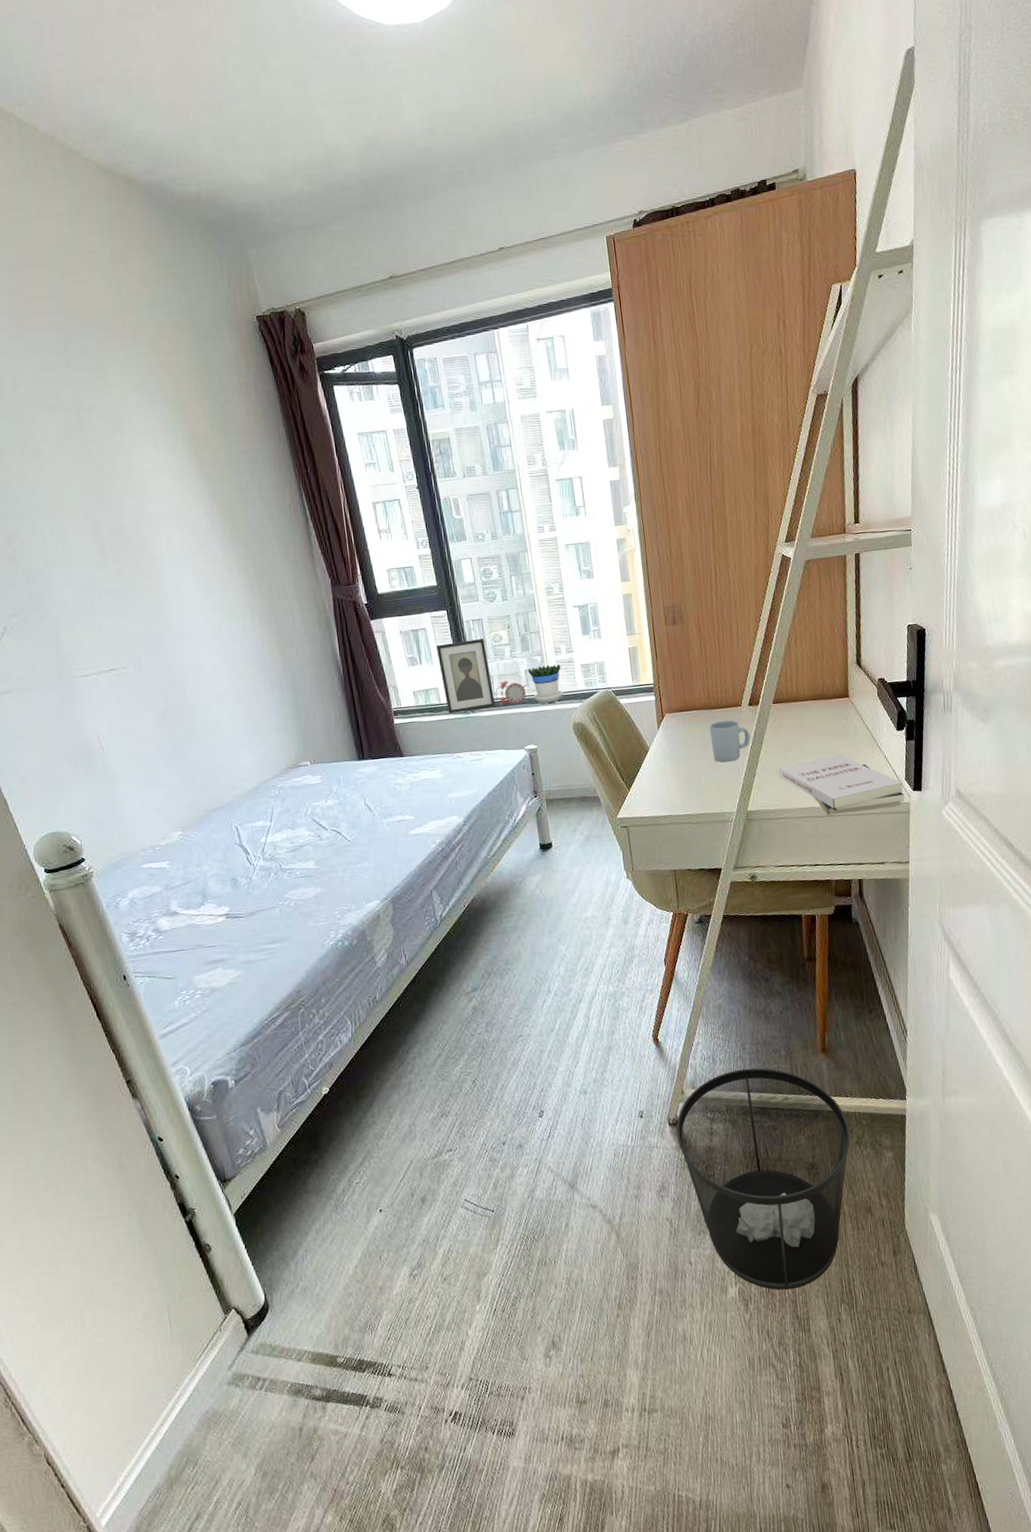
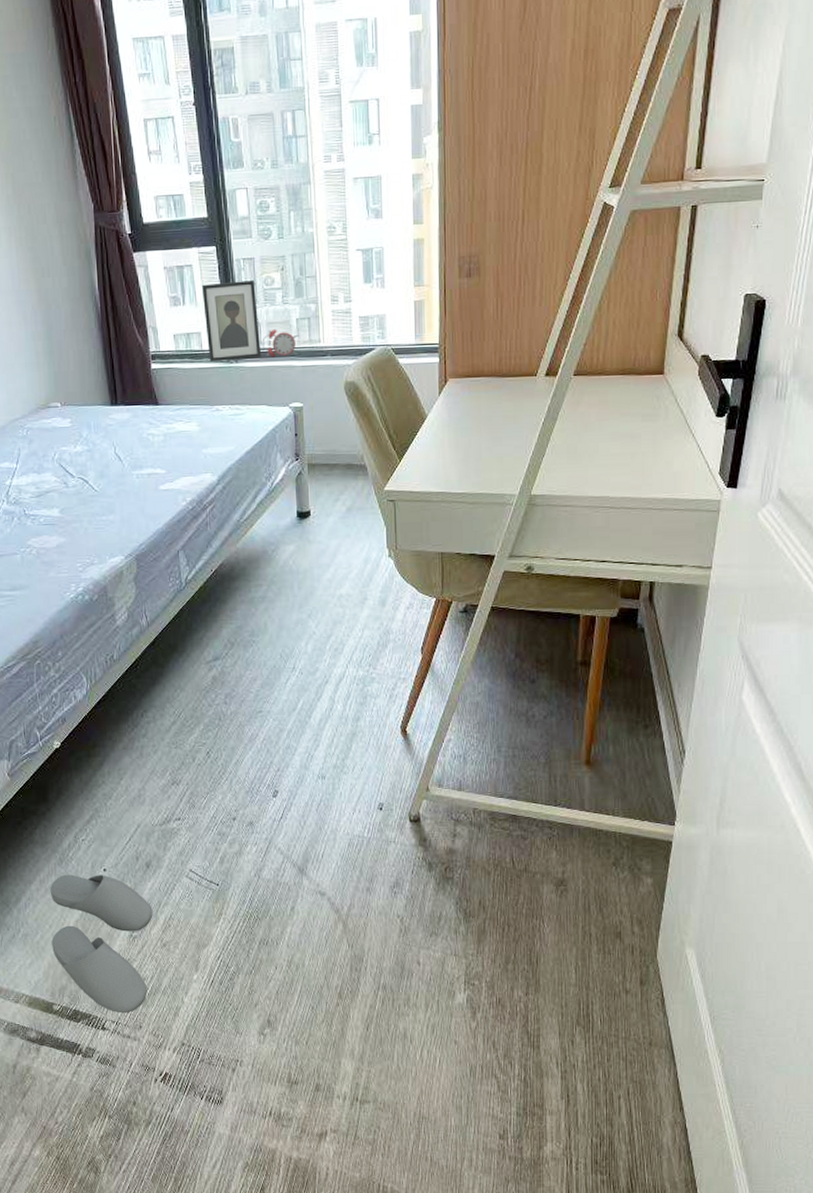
slippers: none [326,1215,432,1357] -> present [50,874,153,1013]
flowerpot: present [528,664,564,704] -> none [300,314,338,357]
waste bin: present [676,1068,851,1291] -> none [417,772,607,1004]
mug: present [709,719,751,763] -> none [497,390,544,438]
books: present [778,754,905,815] -> none [571,439,715,507]

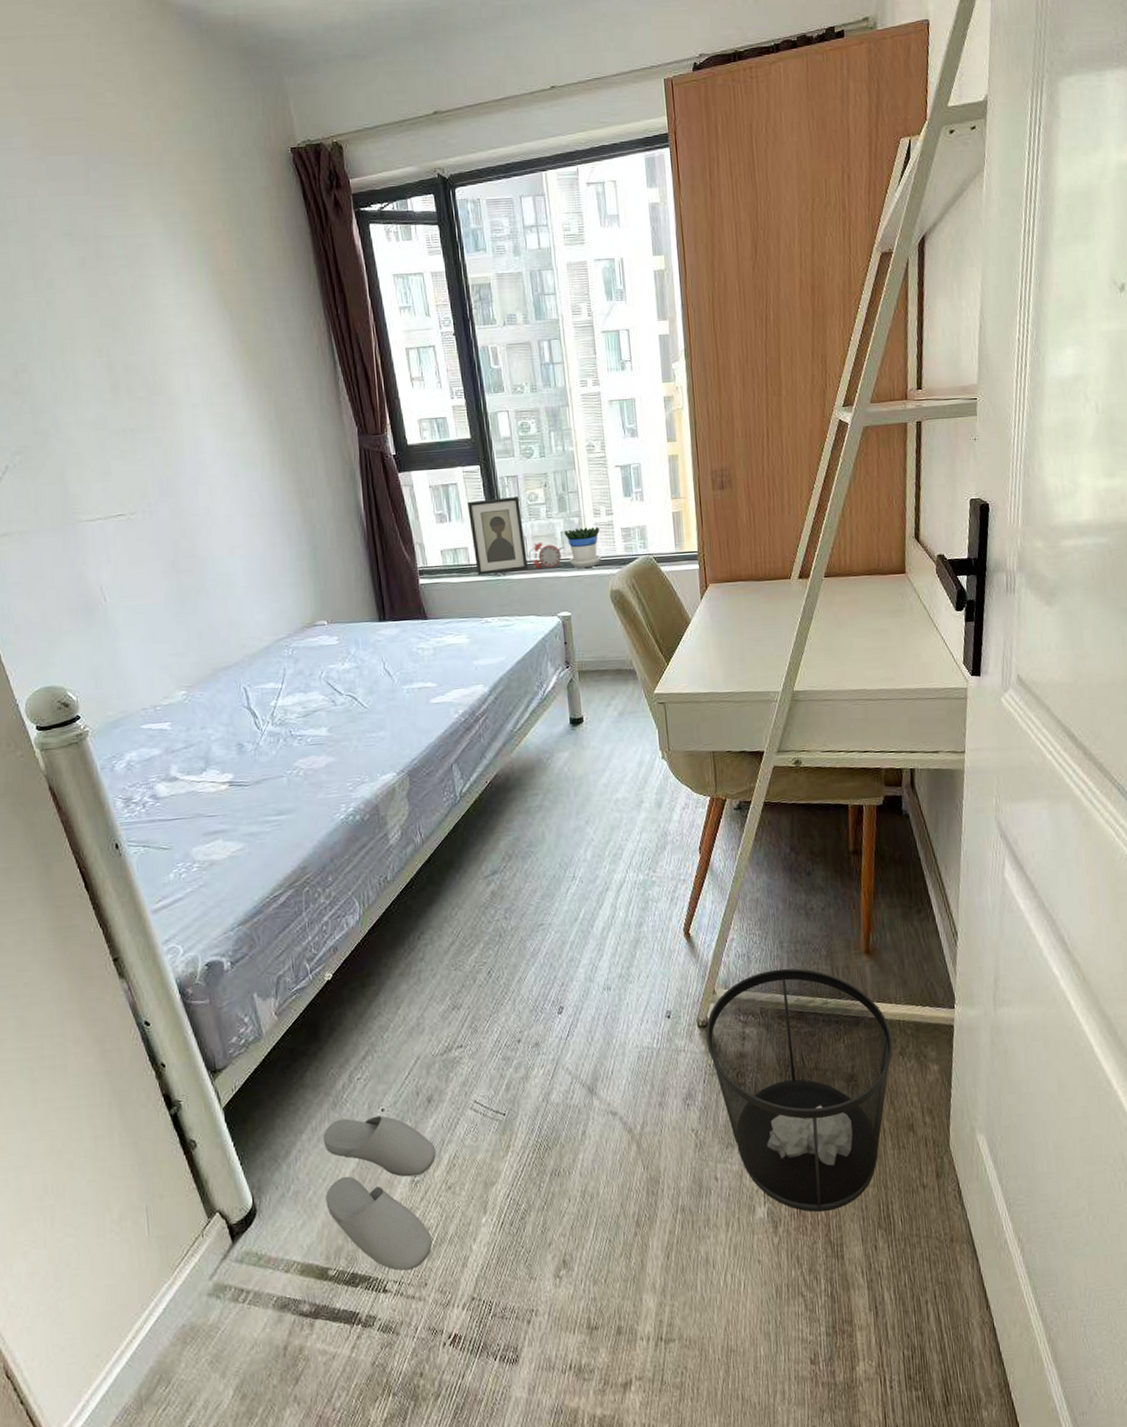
flowerpot: none [300,314,338,357] -> present [564,527,602,568]
waste bin: none [417,772,607,1004] -> present [706,968,894,1212]

